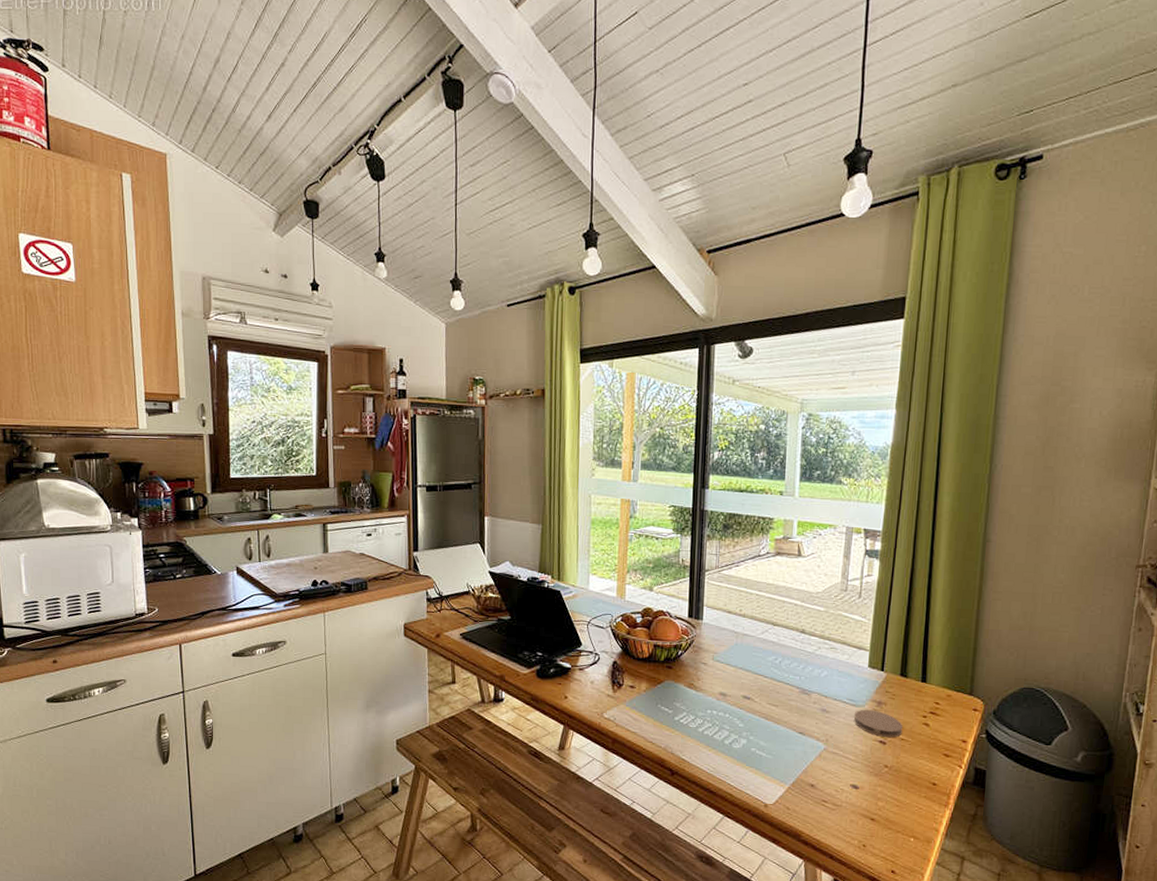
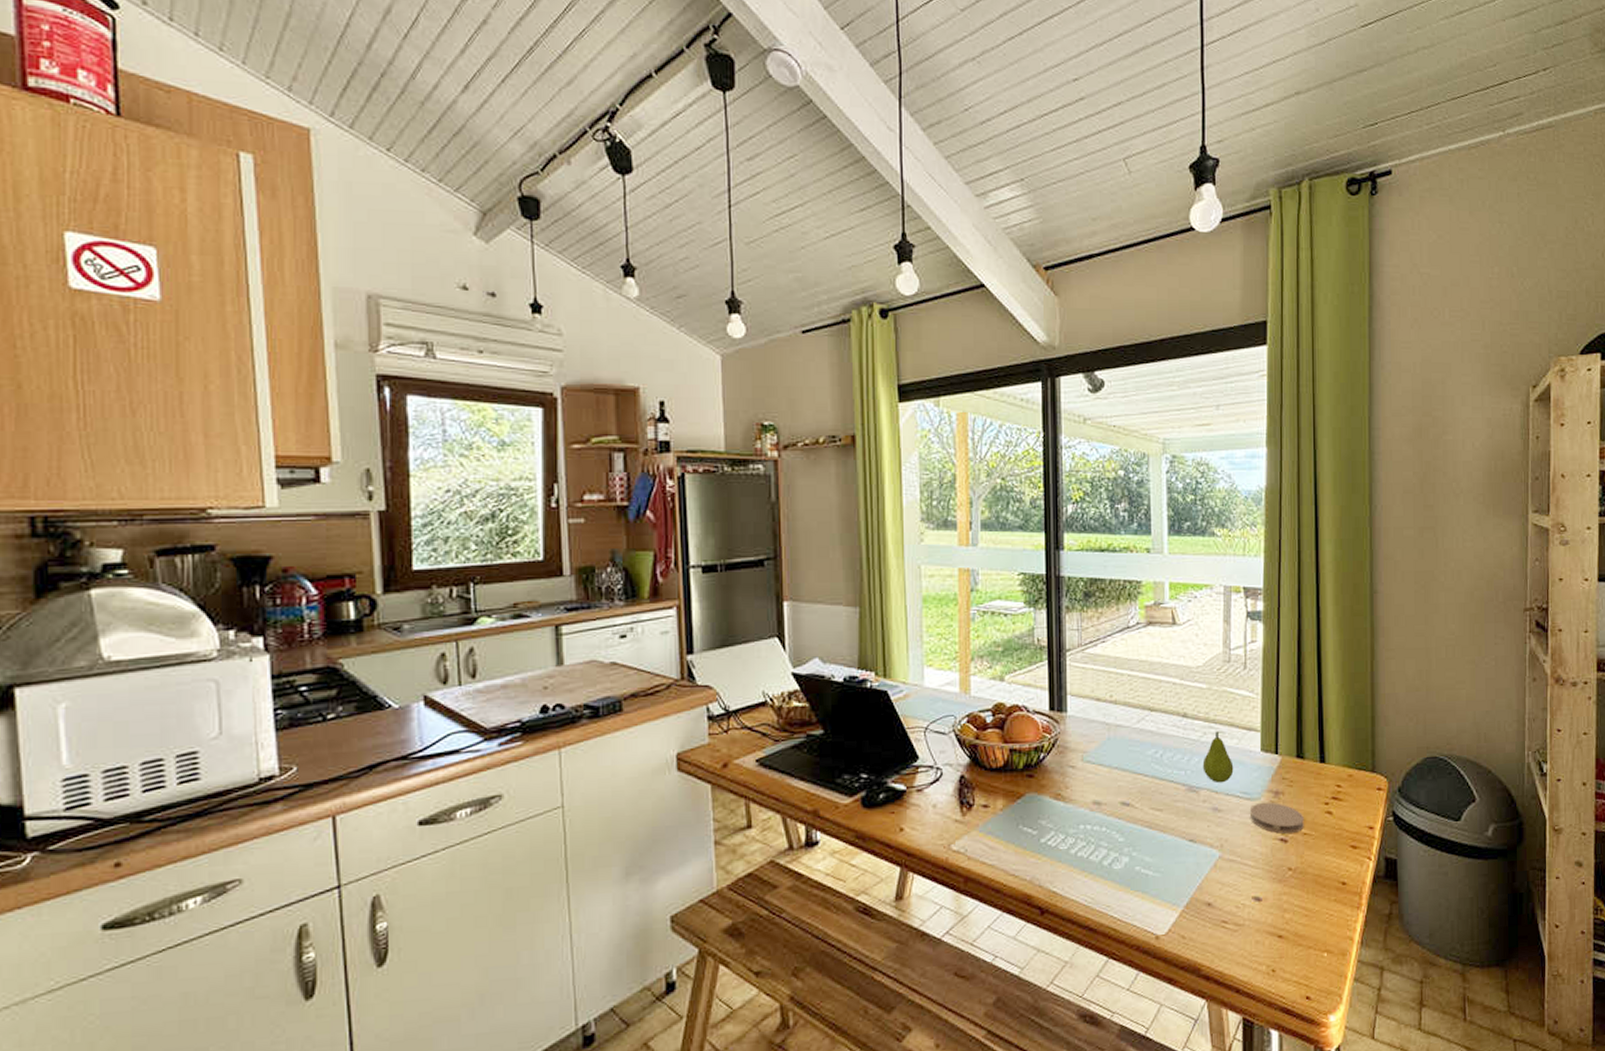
fruit: none [815,647,843,690] -> present [1202,730,1234,783]

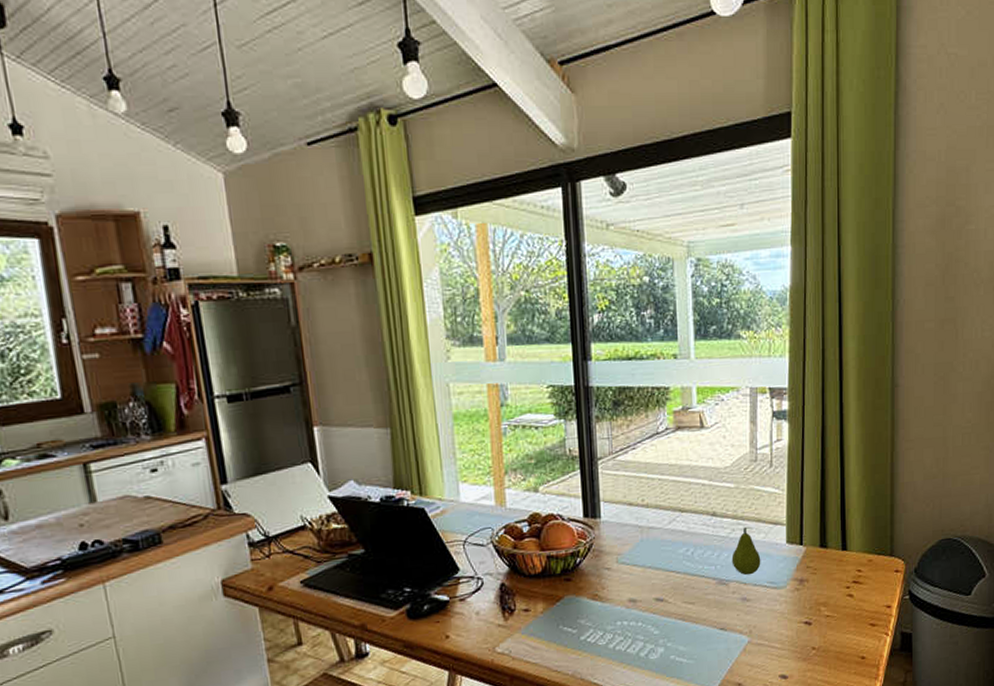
coaster: present [1250,802,1304,834] -> none [777,589,827,617]

